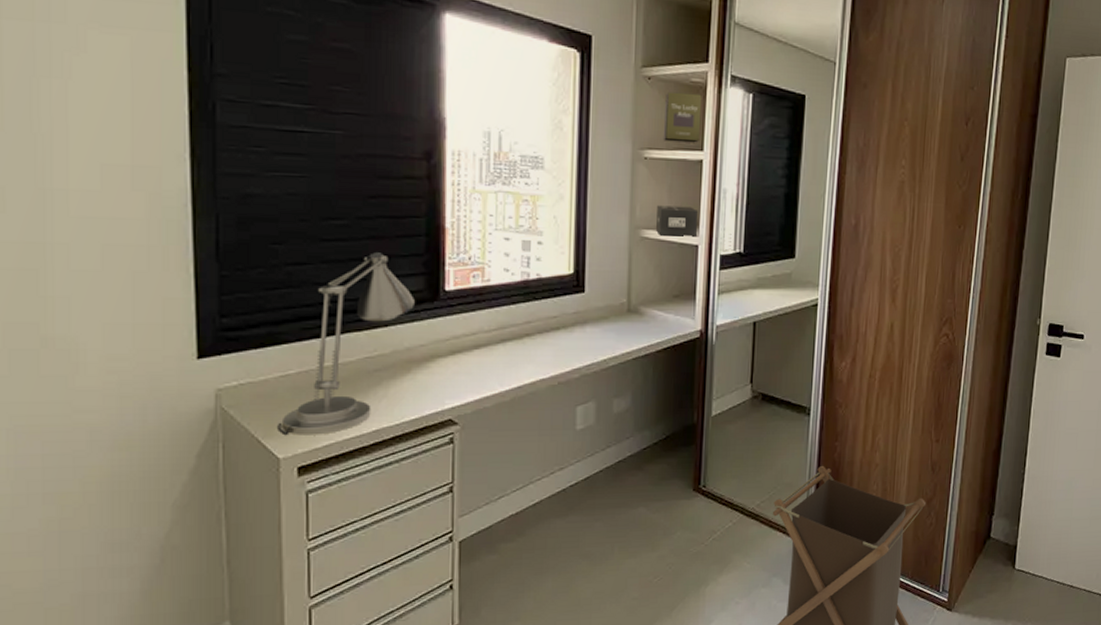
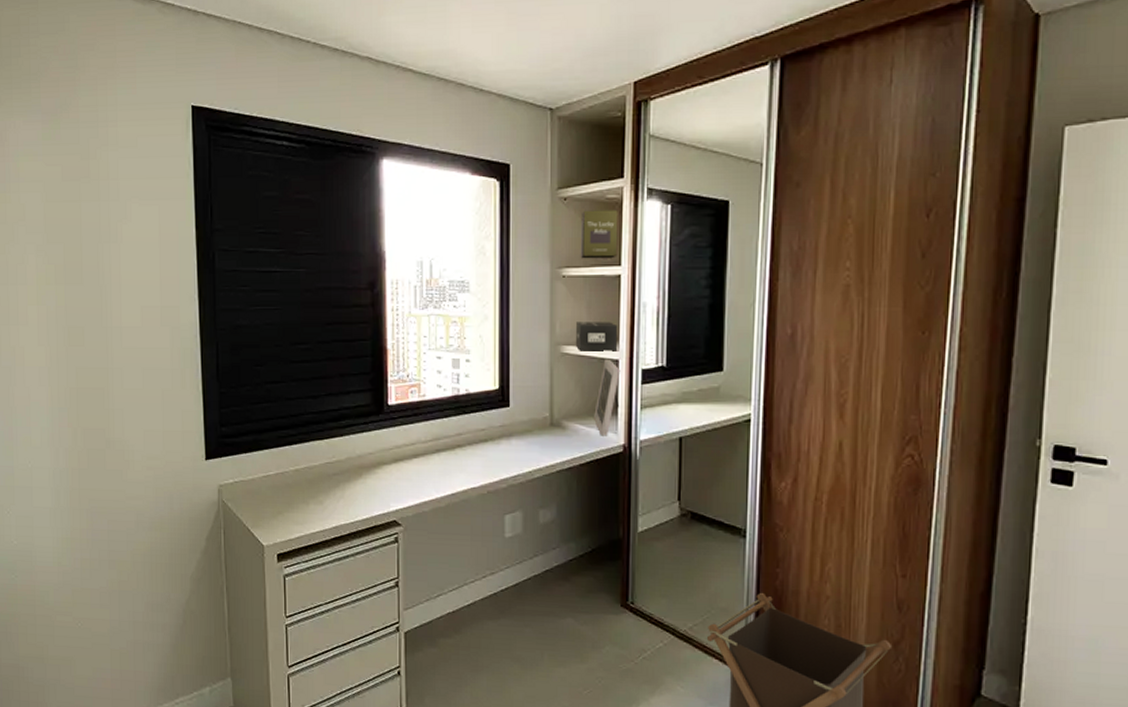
desk lamp: present [277,252,415,436] -> none [262,372,364,528]
picture frame: none [671,244,700,322] -> present [593,359,621,436]

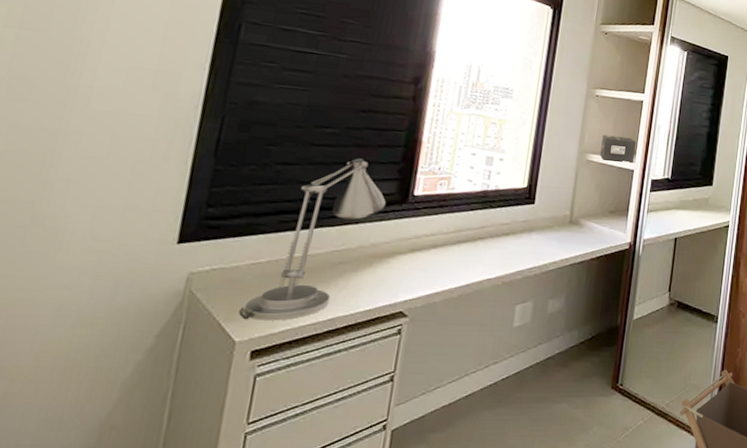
desk lamp: none [262,372,364,528] -> present [239,158,386,321]
books: present [580,210,618,259] -> none [612,45,647,87]
picture frame: present [593,359,621,436] -> none [607,168,635,235]

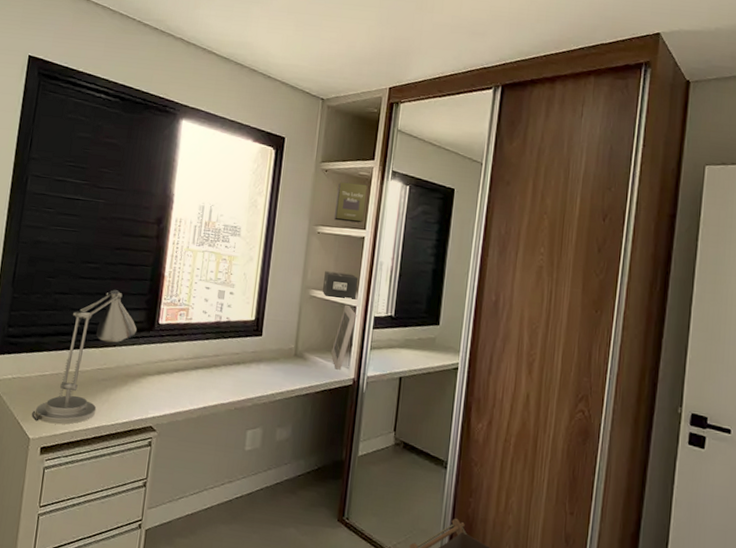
picture frame: none [607,168,635,235] -> present [330,304,357,370]
books: none [612,45,647,87] -> present [333,181,368,223]

